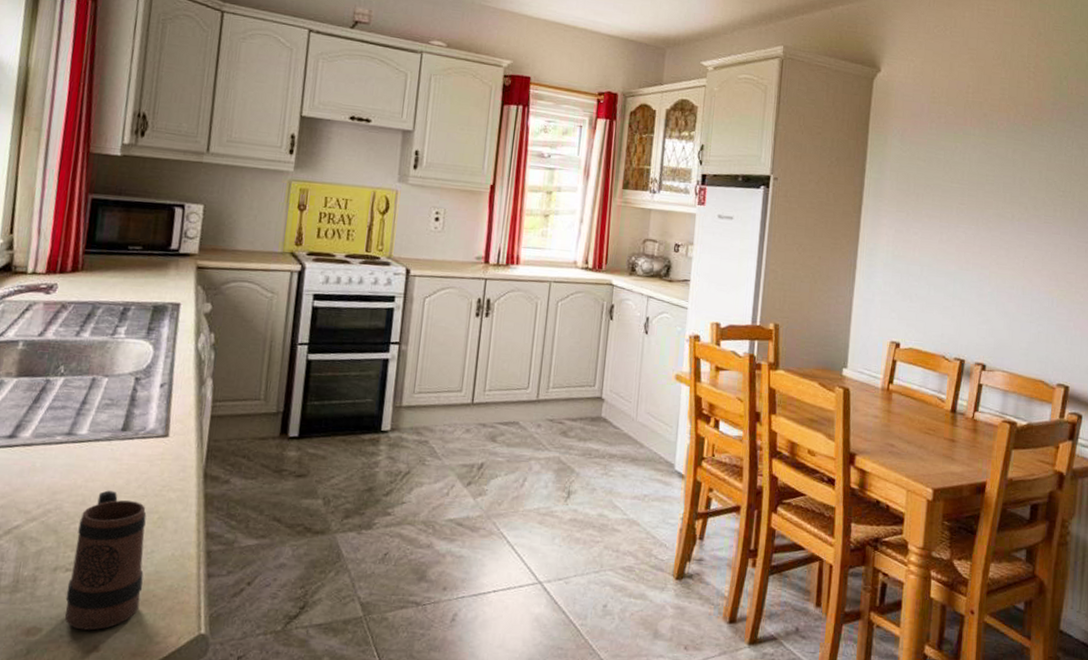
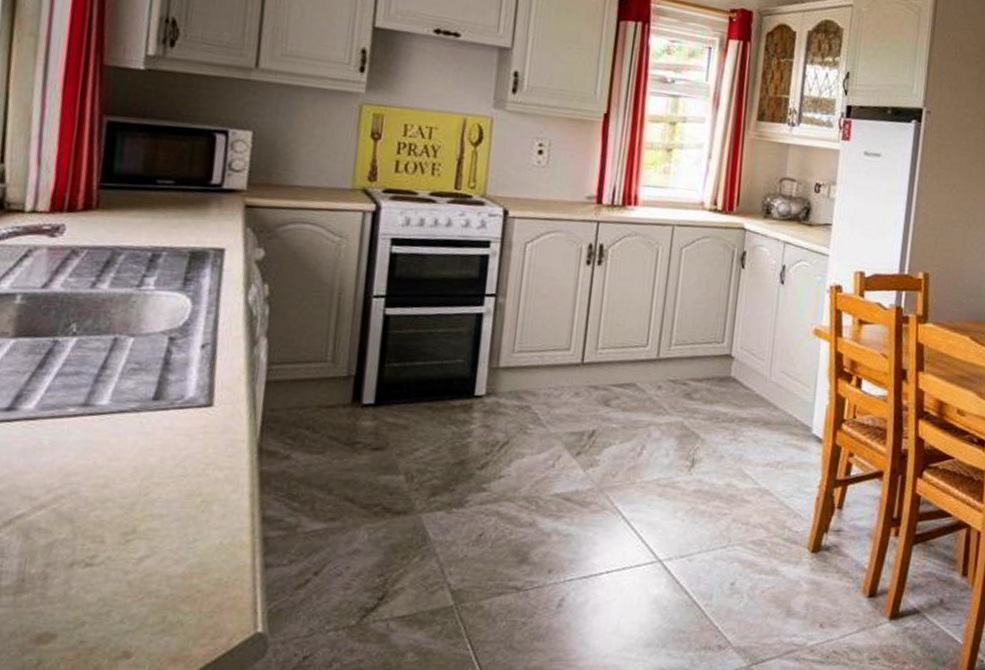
mug: present [64,490,147,631] -> none [84,470,187,634]

